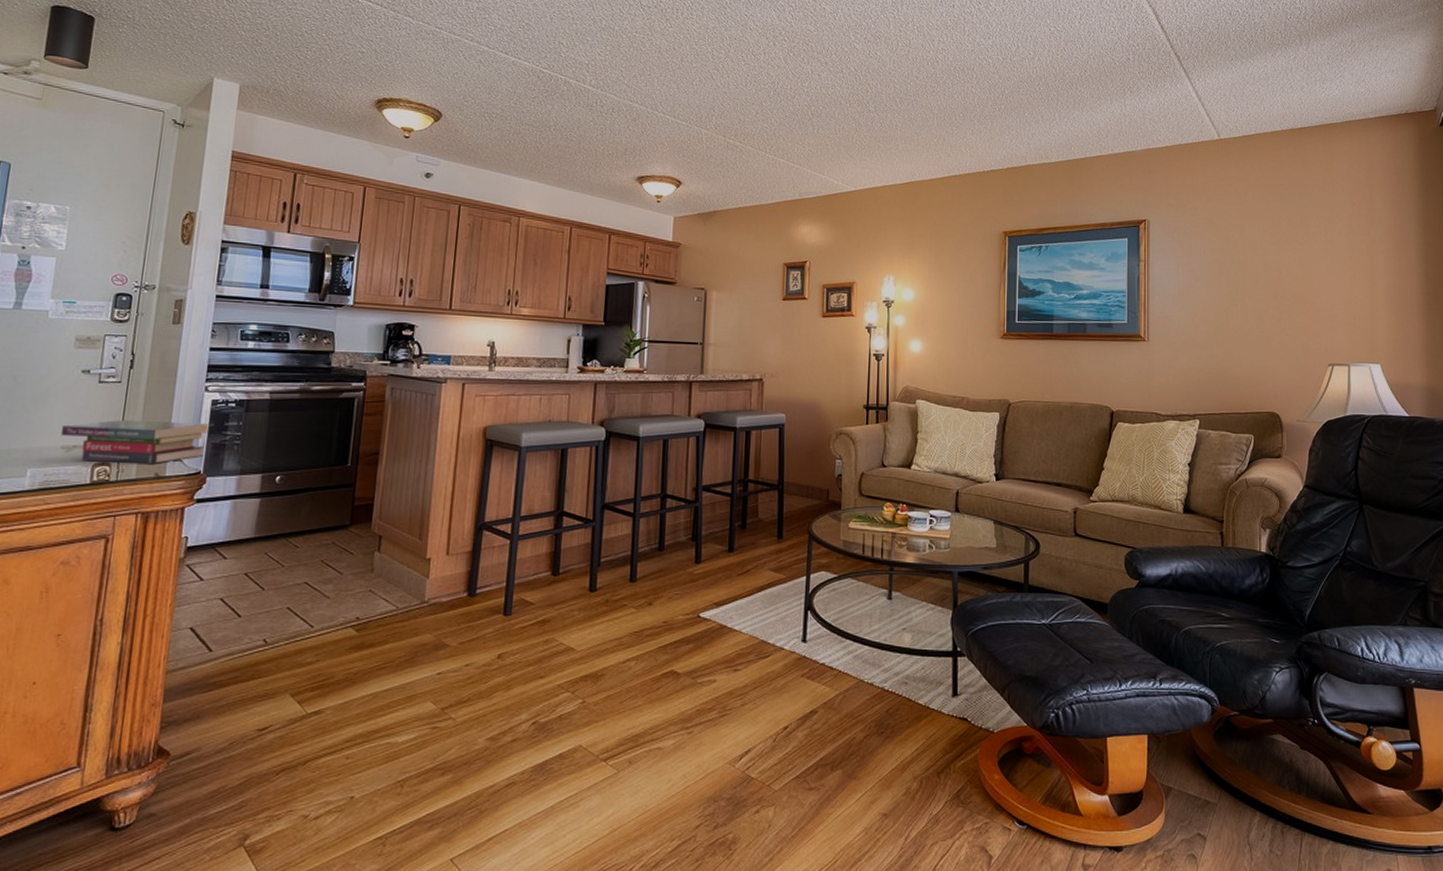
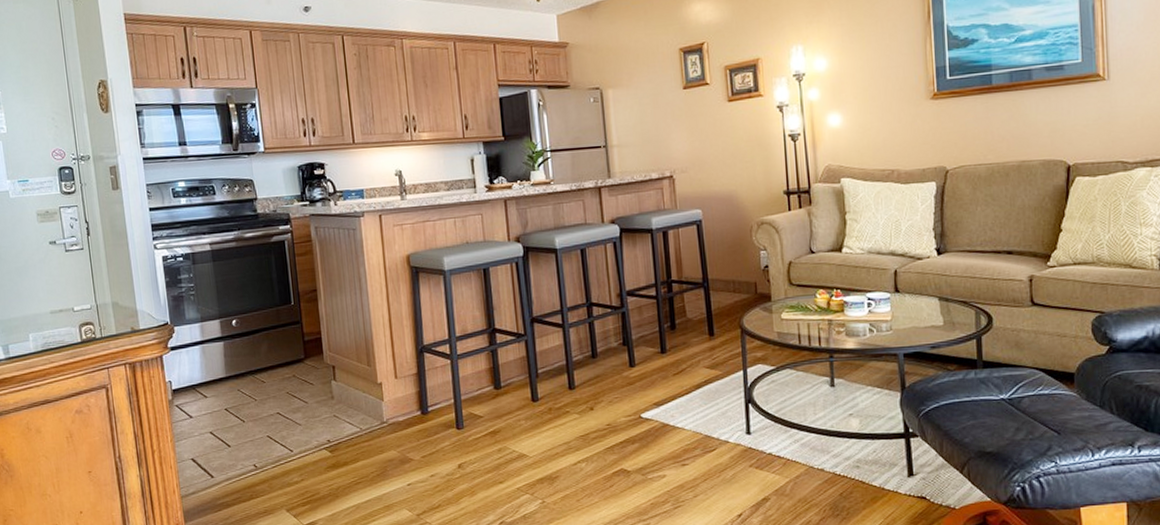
books: present [60,419,209,465] -> none [46,278,167,323]

